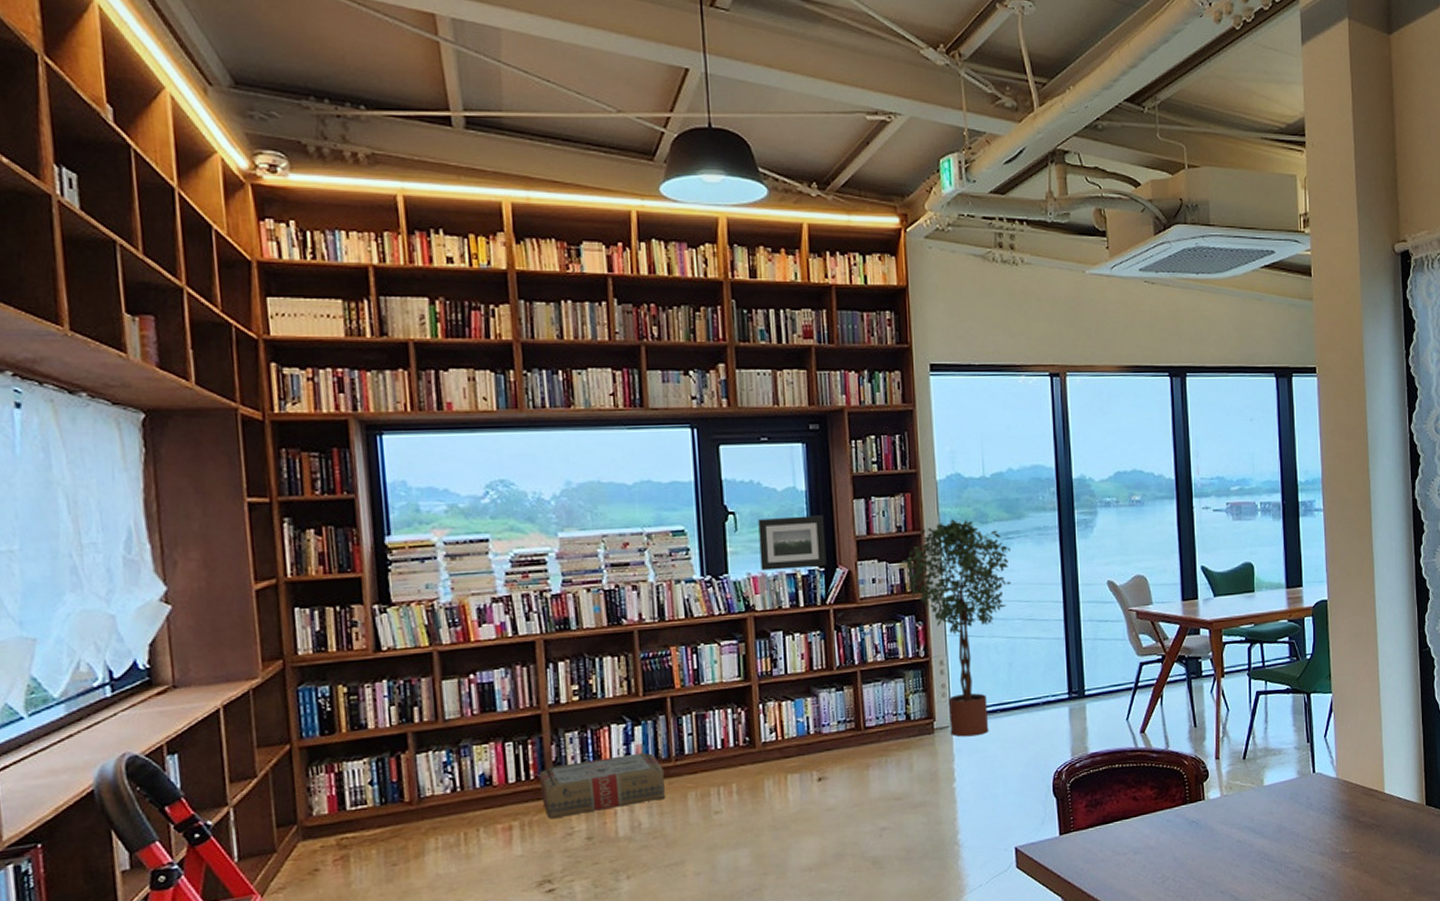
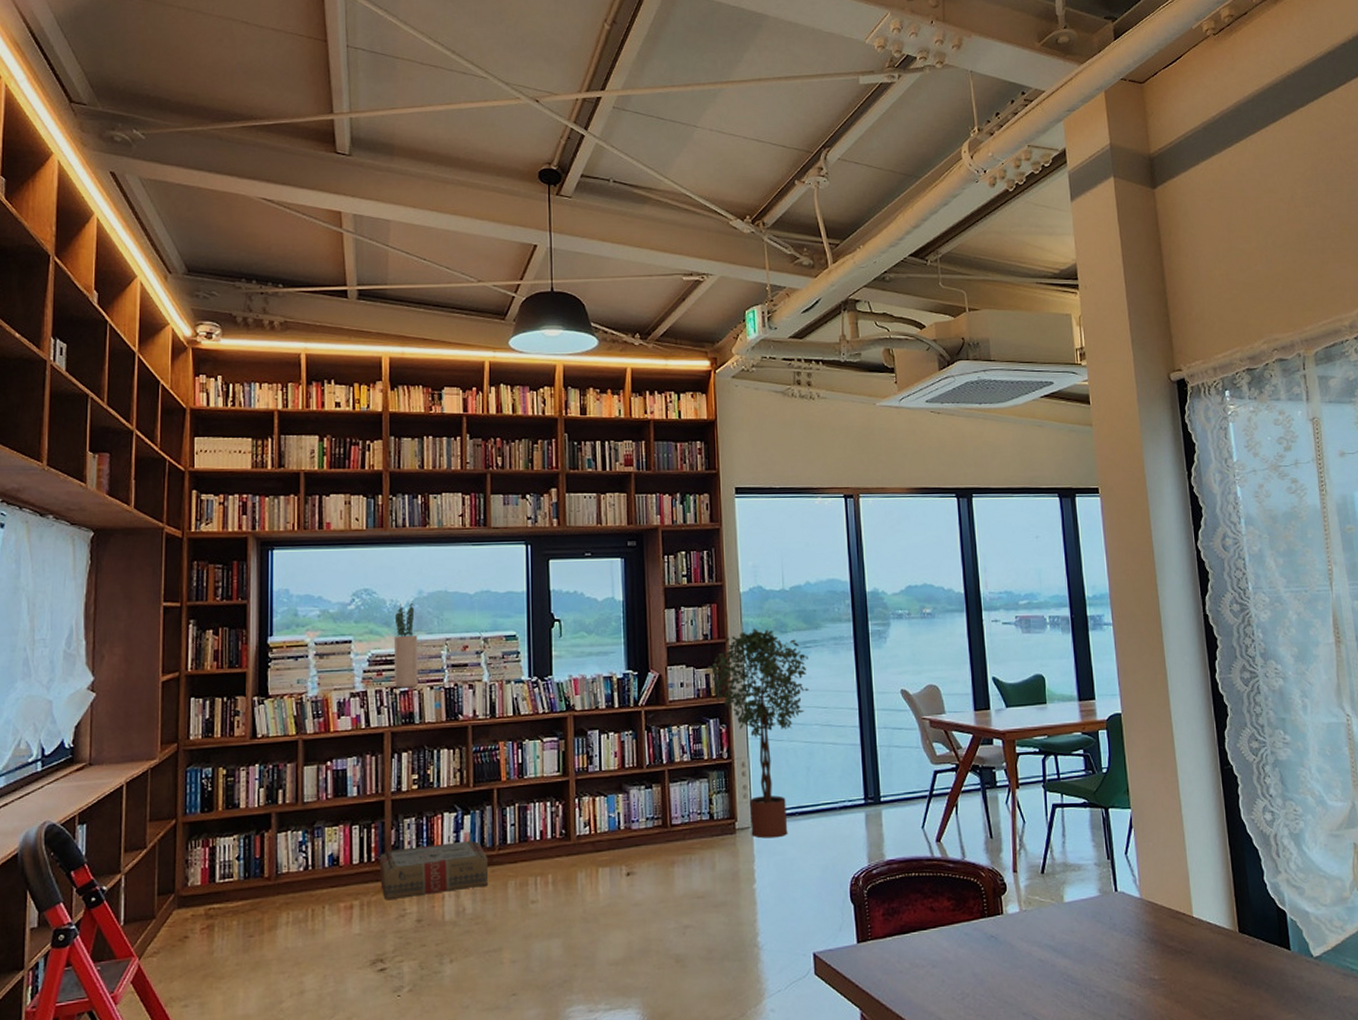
vase: none [539,493,572,592] -> present [394,601,418,688]
picture frame: present [758,515,827,571] -> none [580,623,640,673]

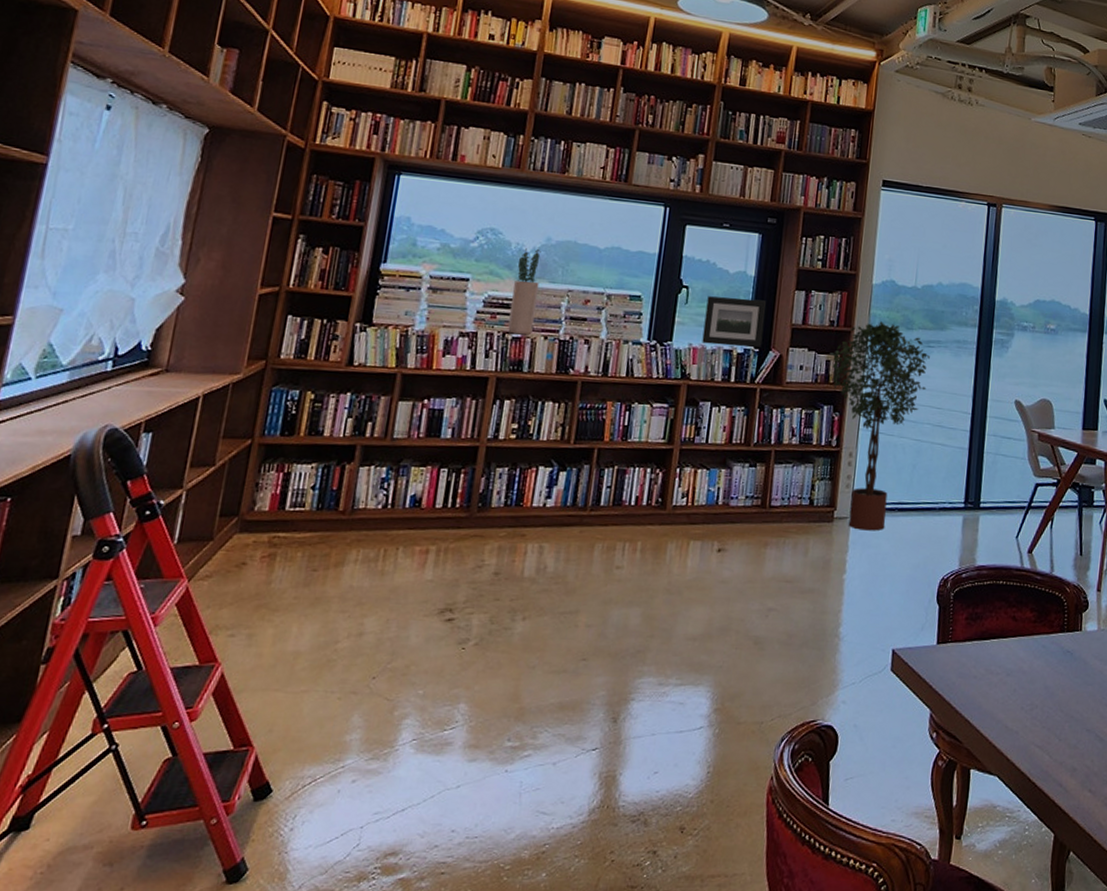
carton: present [379,840,488,901] -> none [461,497,578,549]
picture frame: none [580,623,640,673] -> present [702,296,766,348]

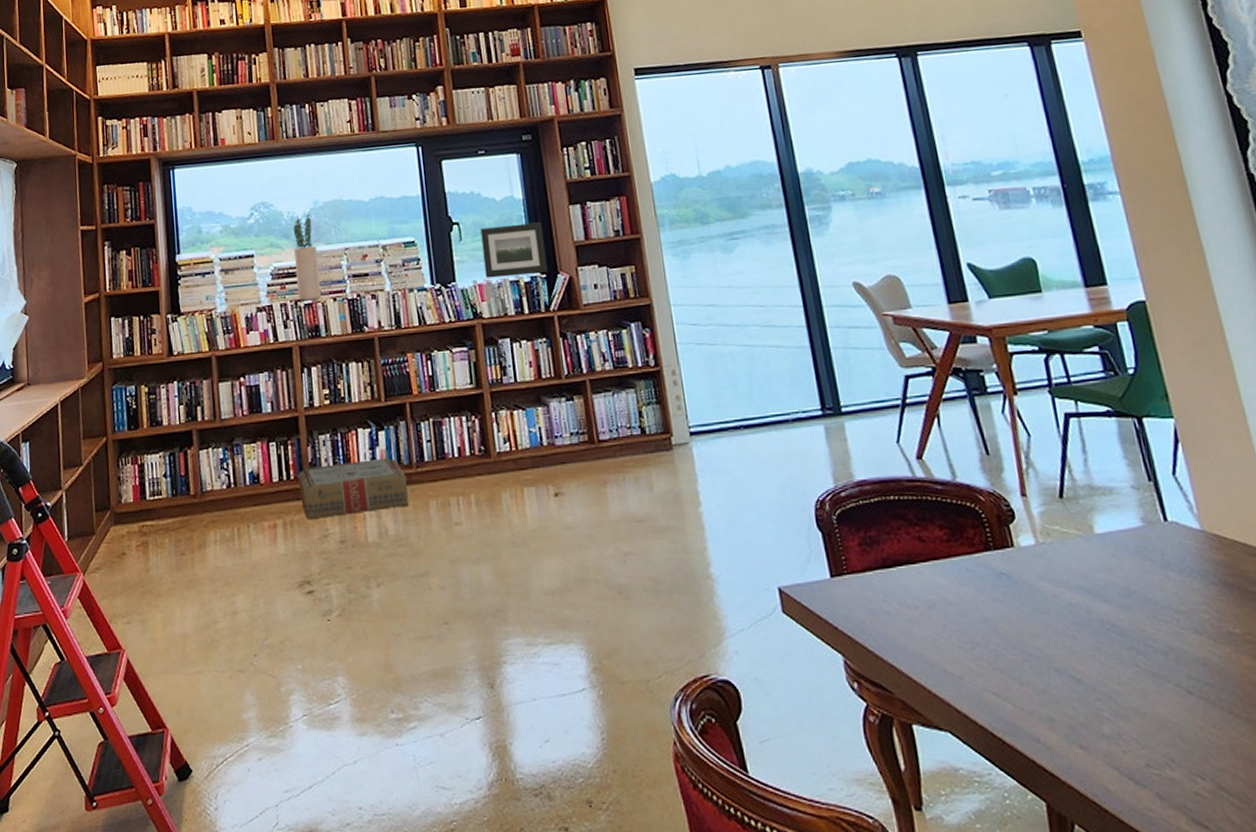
carton: none [461,497,578,549] -> present [297,457,408,520]
potted tree: present [829,321,930,531] -> none [622,221,742,455]

